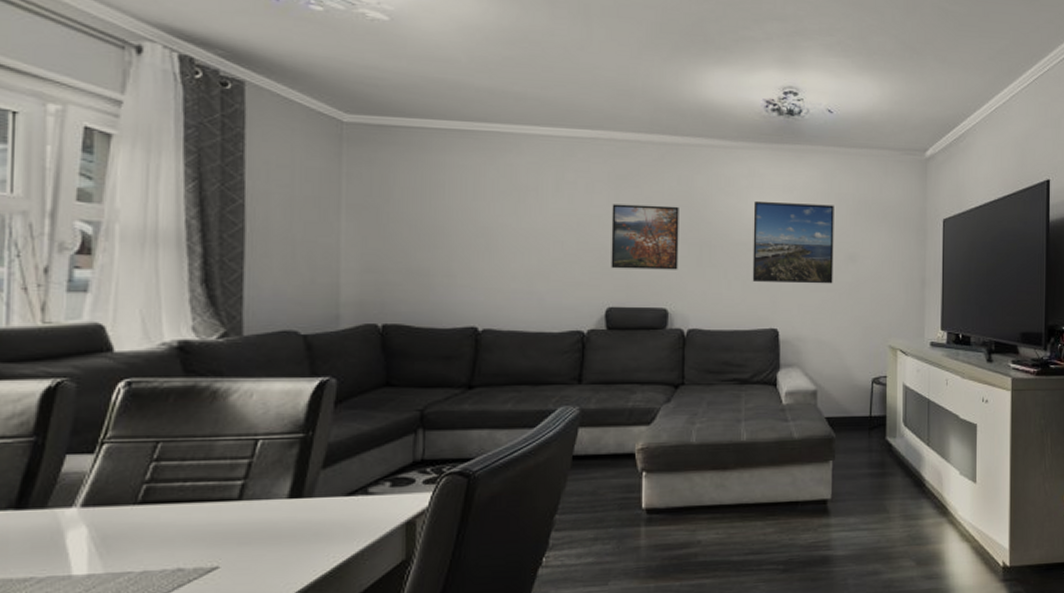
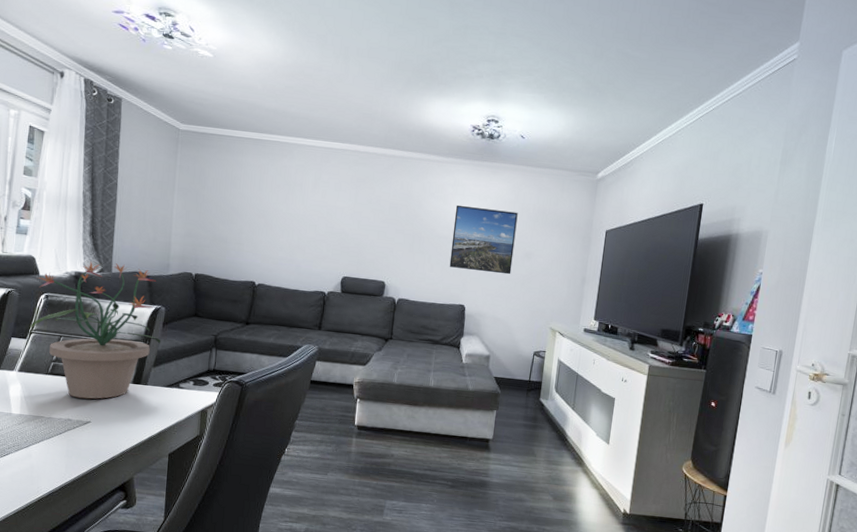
potted plant: none [101,321,332,534] -> present [30,261,160,399]
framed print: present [611,204,679,270] -> none [348,200,400,253]

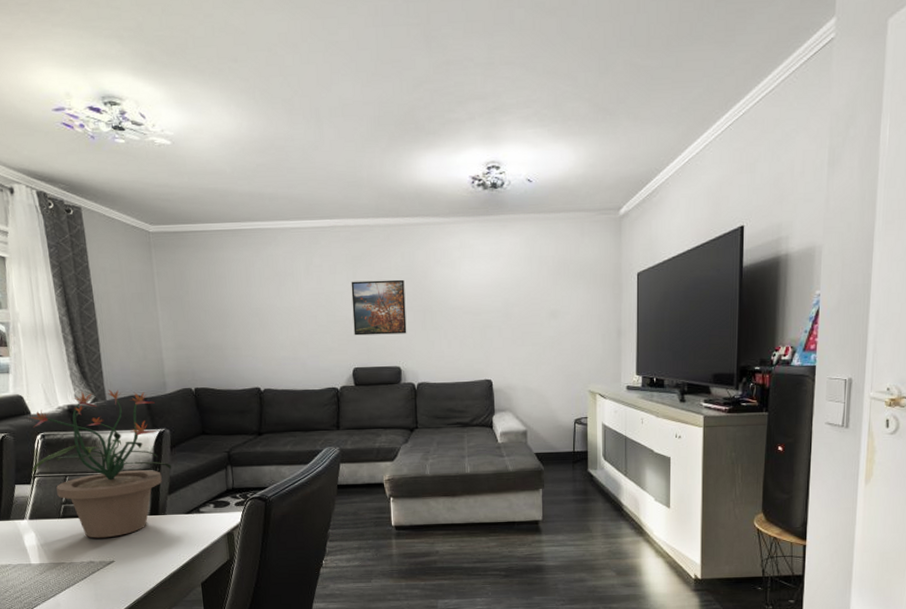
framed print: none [348,200,400,253] -> present [351,279,407,336]
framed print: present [449,205,518,275] -> none [466,267,538,340]

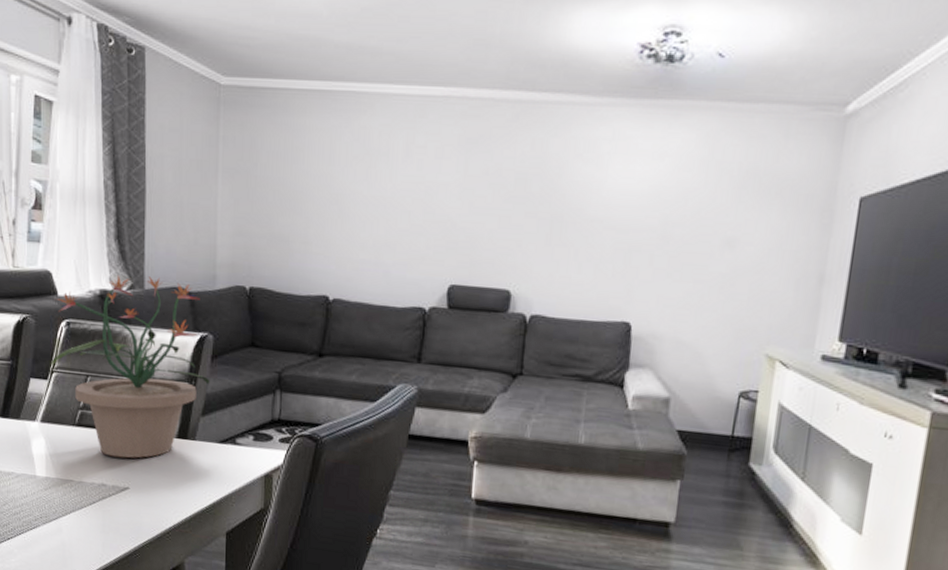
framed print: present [351,279,407,336] -> none [455,171,531,248]

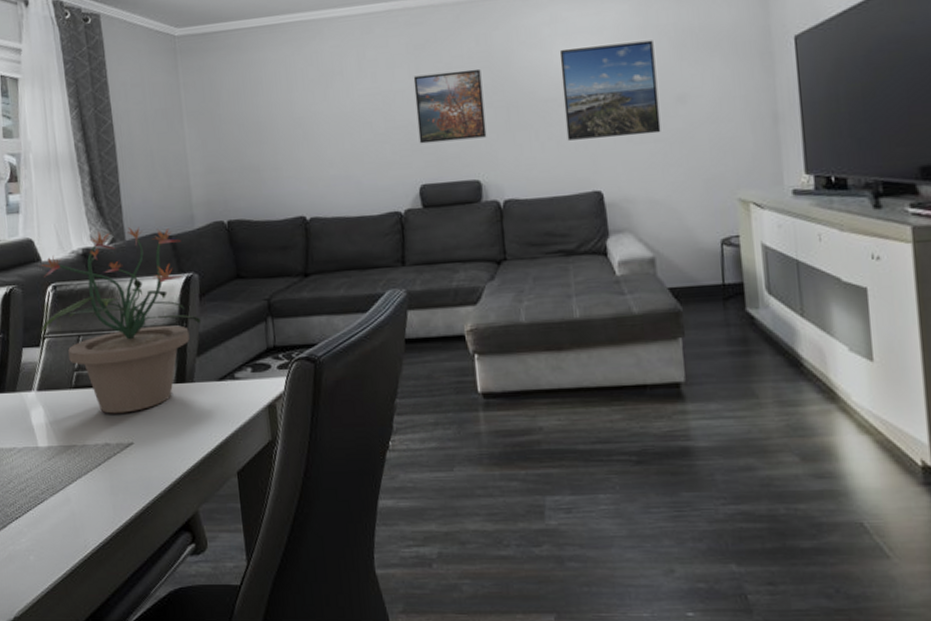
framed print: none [455,171,531,248] -> present [413,68,487,144]
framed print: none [606,169,714,274] -> present [559,40,661,141]

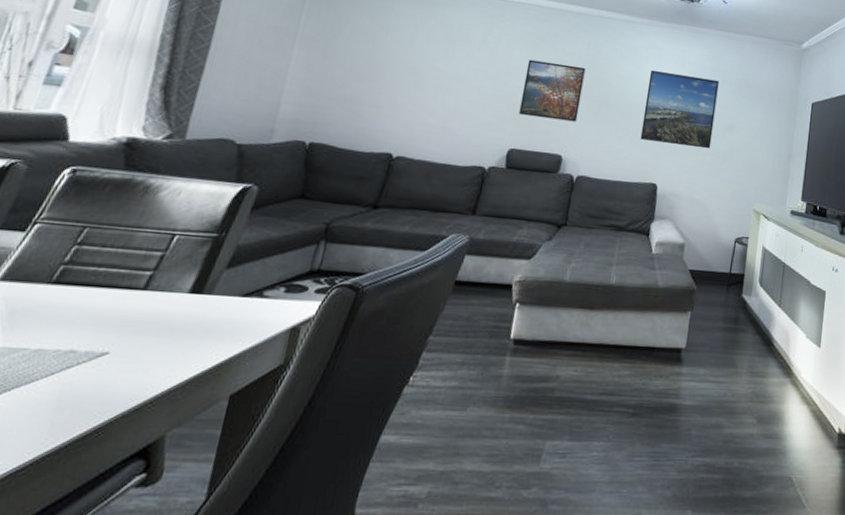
potted plant: present [39,226,200,414] -> none [36,124,251,319]

